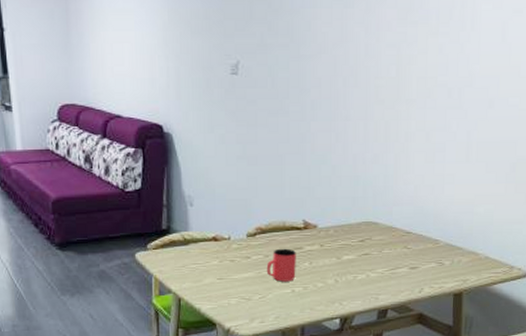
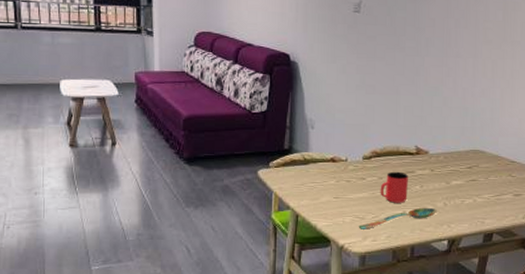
spoon: none [245,285,328,311] -> present [358,207,437,229]

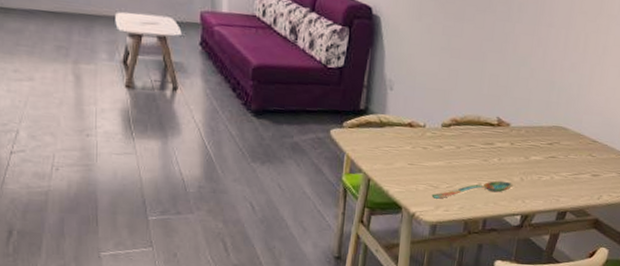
cup: present [380,171,408,203] -> none [456,141,487,175]

